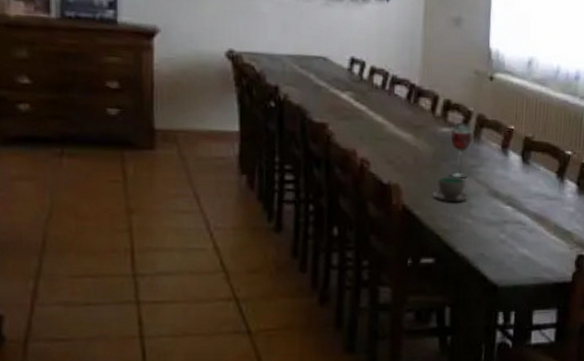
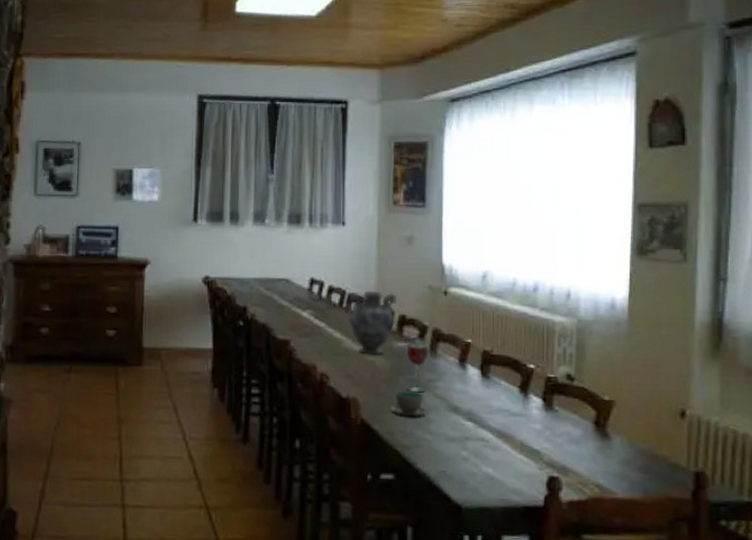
decorative vase: none [390,73,443,141] -> present [347,290,398,355]

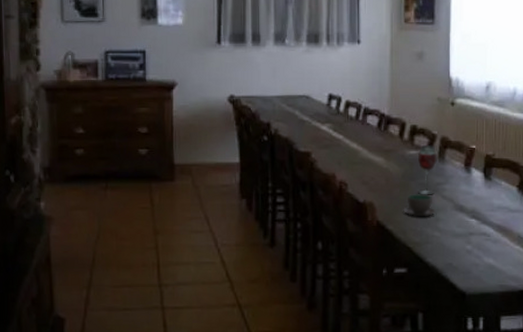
decorative vase: present [347,290,398,355] -> none [364,104,409,163]

